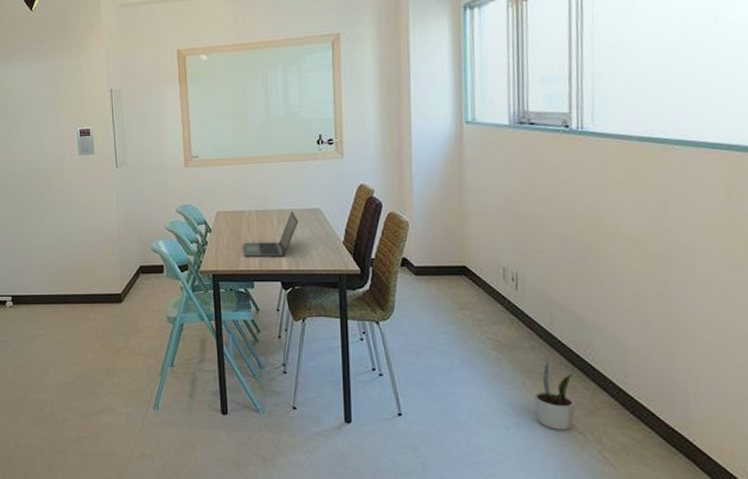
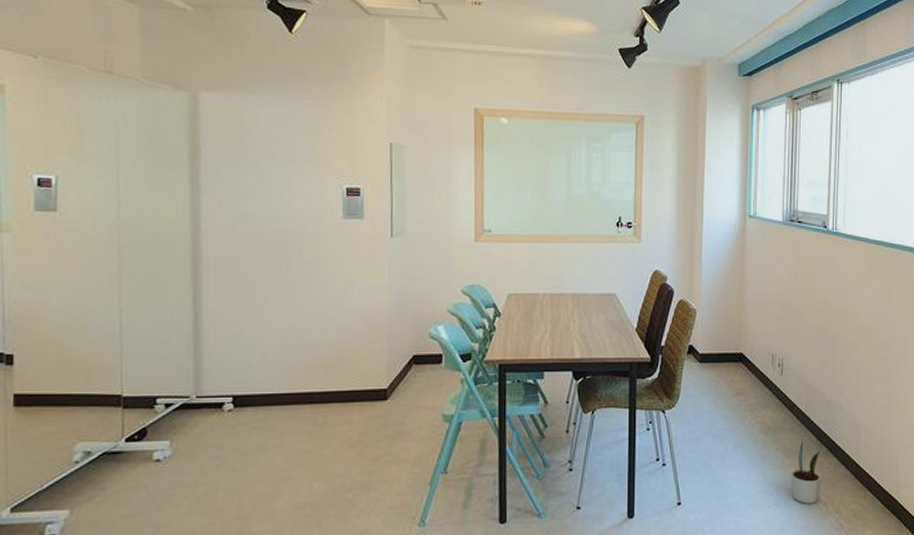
laptop: present [243,211,299,258] -> none [535,295,594,346]

